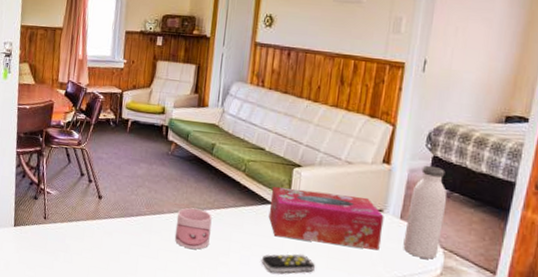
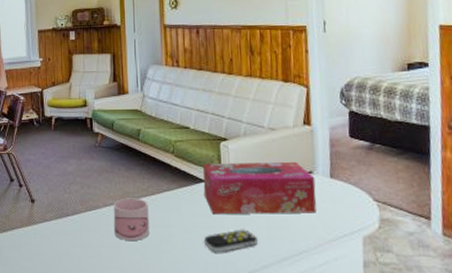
water bottle: present [403,165,447,259] -> none [336,120,373,214]

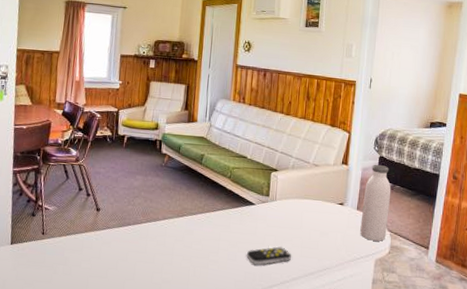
mug: present [113,198,149,240] -> none [170,213,203,251]
tissue box: present [203,161,316,215] -> none [251,189,345,238]
water bottle: none [336,120,373,214] -> present [360,164,391,241]

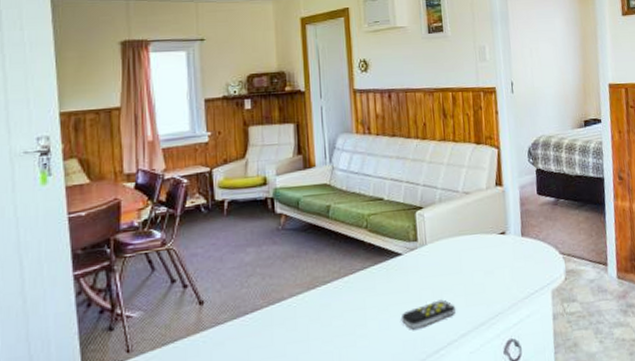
water bottle: present [360,164,391,241] -> none [526,178,559,269]

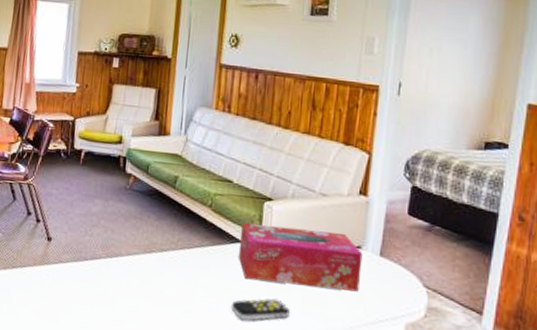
tissue box: none [398,223,510,289] -> present [238,223,363,292]

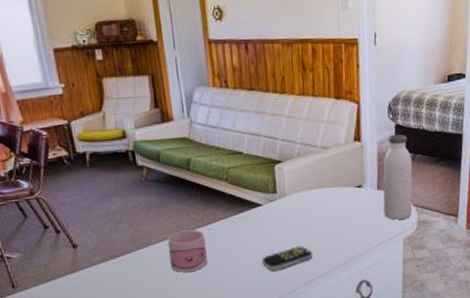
mug: none [135,248,176,296] -> present [167,229,208,272]
tissue box: present [238,223,363,292] -> none [258,177,365,236]
water bottle: none [384,196,429,300] -> present [383,134,413,220]

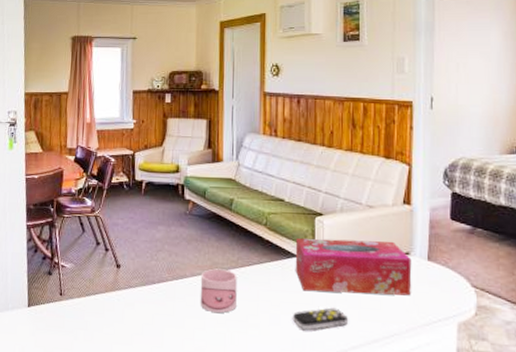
tissue box: none [258,177,365,236] -> present [295,238,412,296]
water bottle: present [383,134,413,220] -> none [434,202,472,300]

